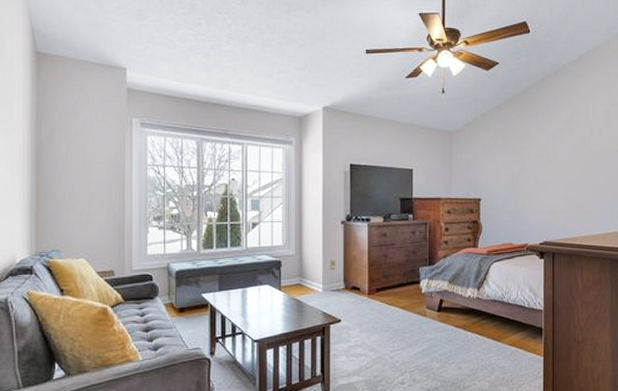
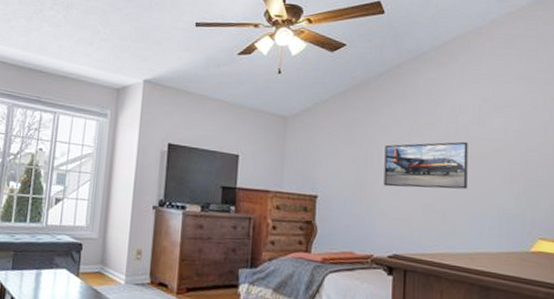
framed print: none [534,142,600,185] -> present [384,141,468,190]

